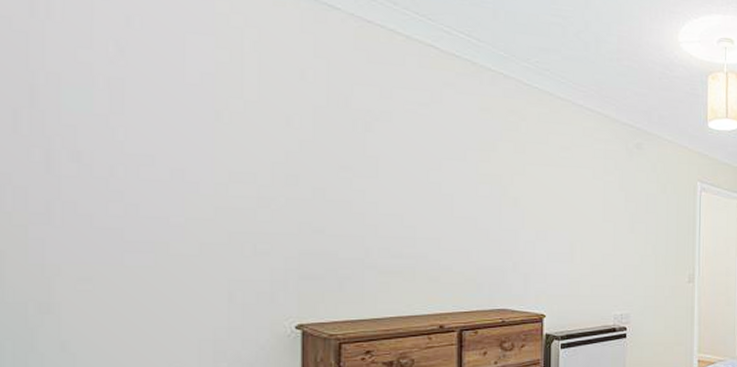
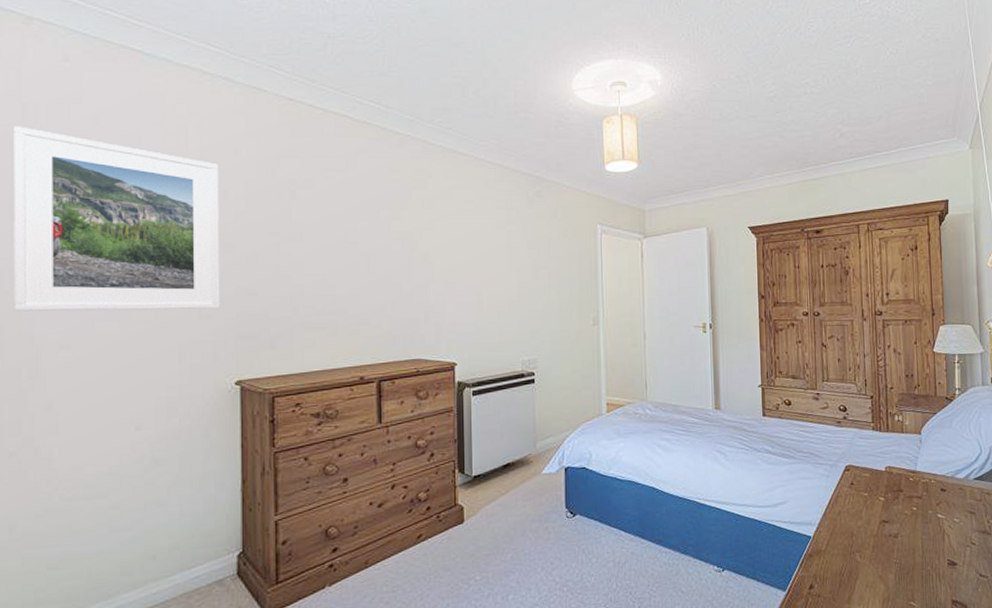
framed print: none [18,19,281,246] -> present [14,126,220,312]

